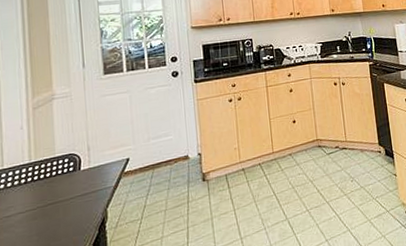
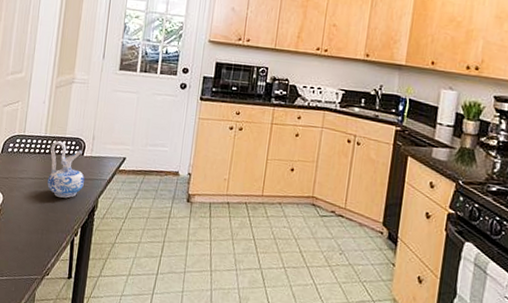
ceramic pitcher: none [38,163,87,223] -> present [47,141,85,198]

